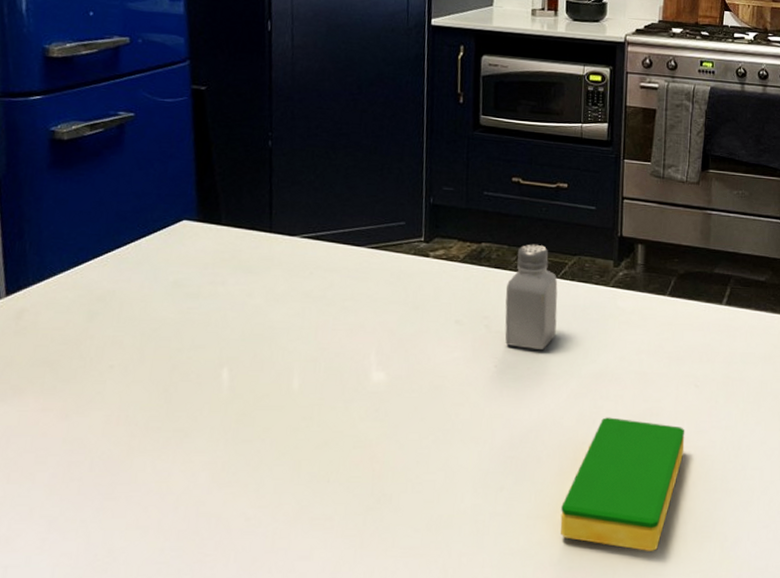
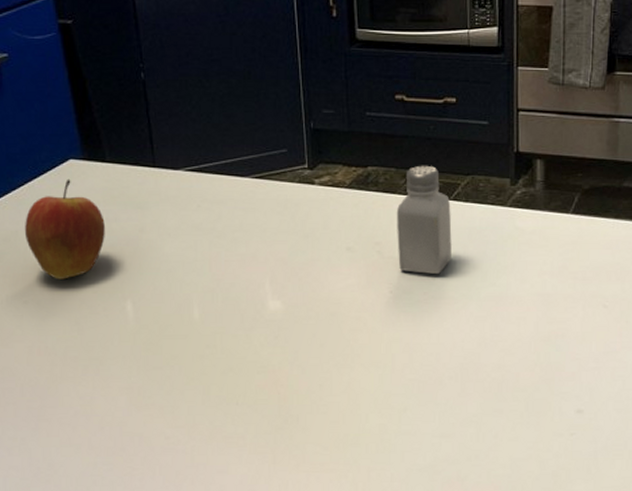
apple: none [122,239,211,343] -> present [25,178,105,280]
dish sponge: present [560,417,685,551] -> none [466,340,594,468]

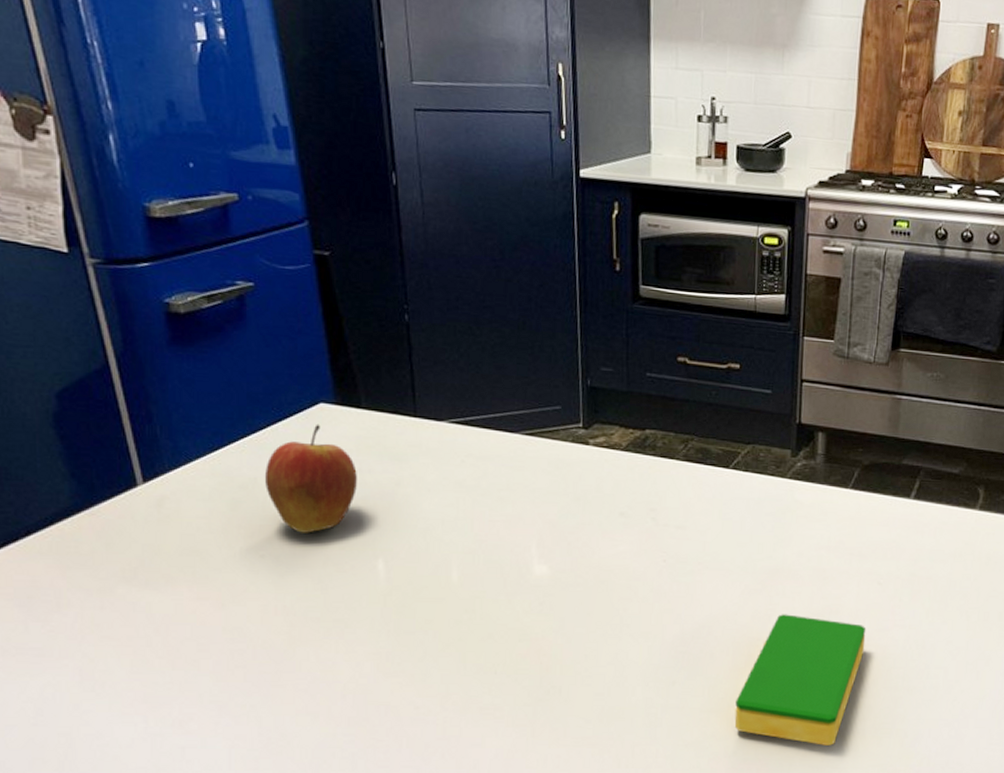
saltshaker: present [396,165,452,275] -> none [673,431,730,545]
dish sponge: none [466,340,594,468] -> present [734,614,866,745]

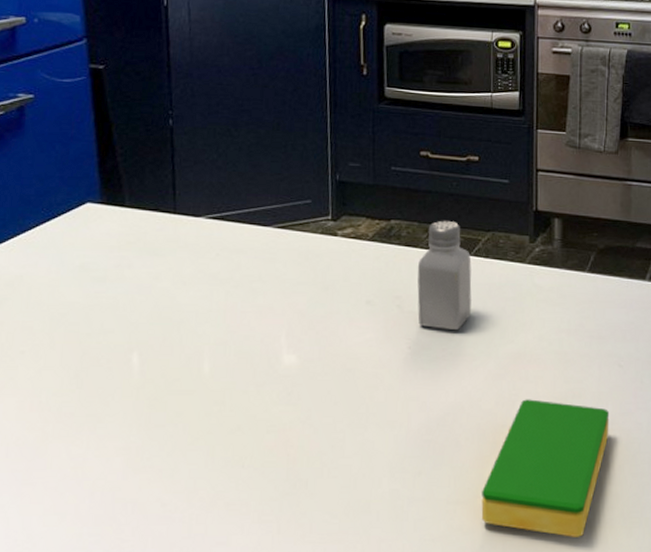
apple: present [265,424,357,533] -> none [30,222,118,328]
saltshaker: none [673,431,730,545] -> present [417,220,472,331]

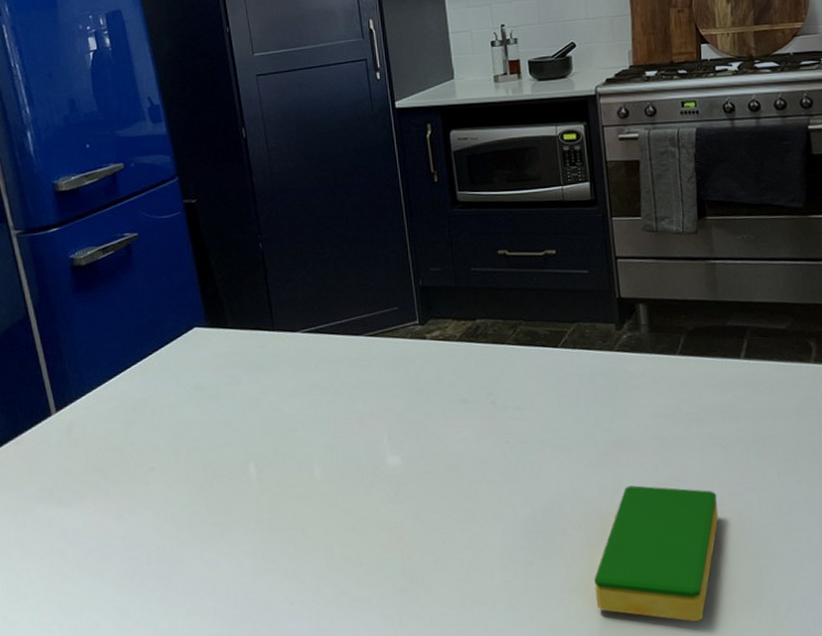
saltshaker: present [417,220,472,331] -> none [506,315,565,423]

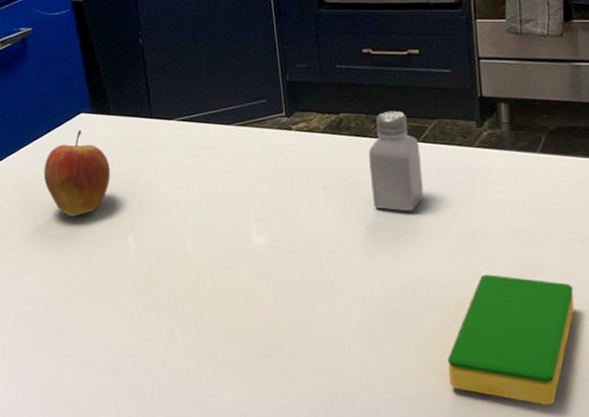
apple: none [152,346,228,445] -> present [44,129,110,216]
saltshaker: none [506,315,565,423] -> present [368,111,423,212]

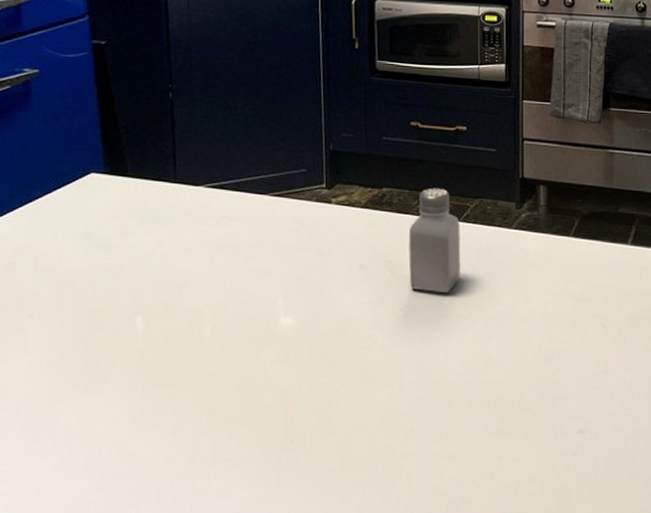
apple: present [44,129,110,216] -> none [38,192,121,293]
dish sponge: present [448,274,575,405] -> none [471,358,594,490]

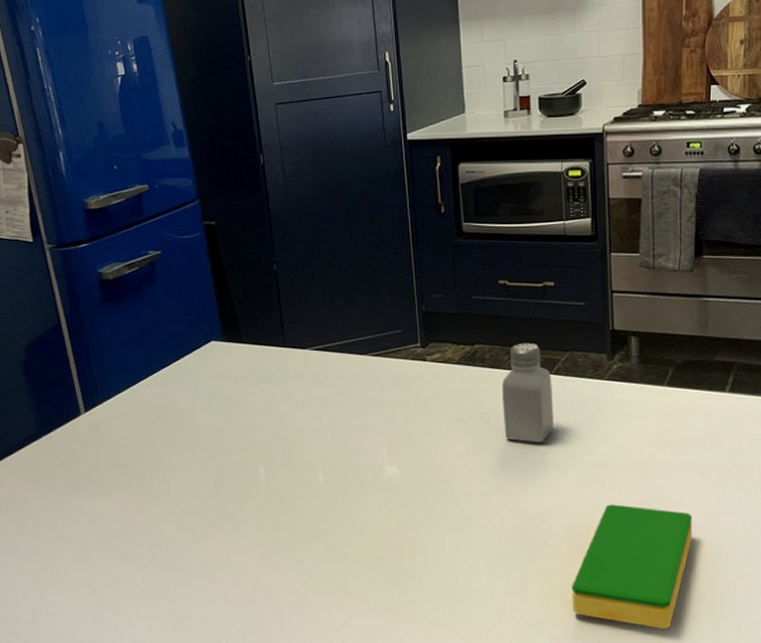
dish sponge: none [471,358,594,490] -> present [572,504,693,629]

